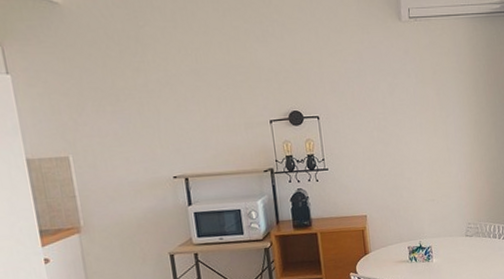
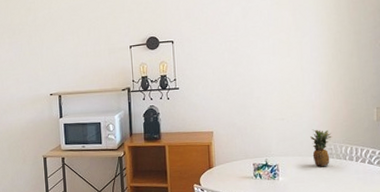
fruit: none [459,209,478,246] -> present [311,129,332,166]

